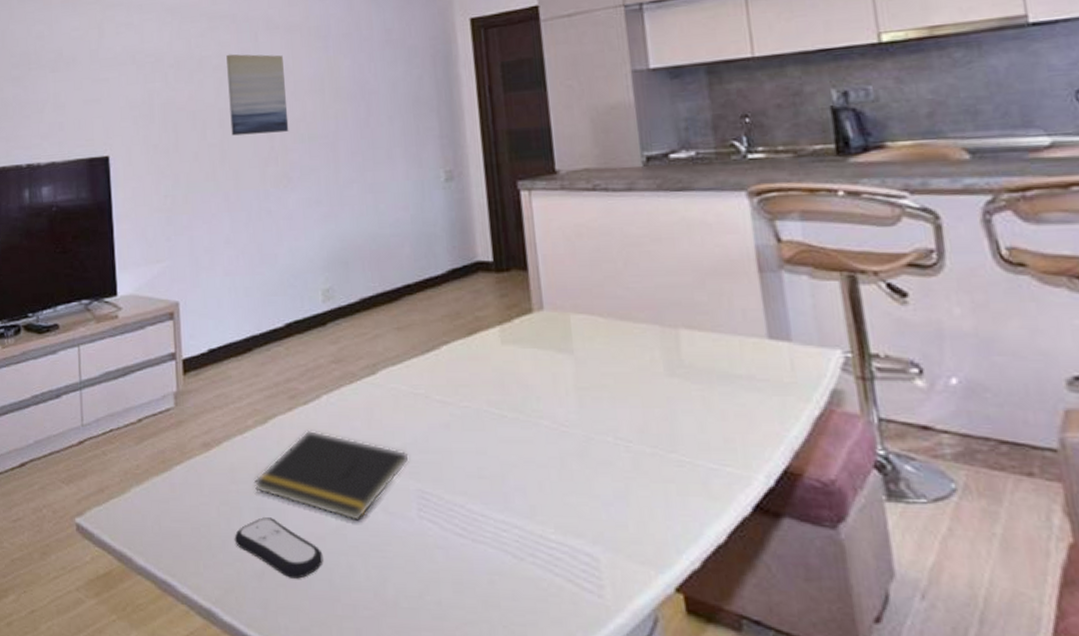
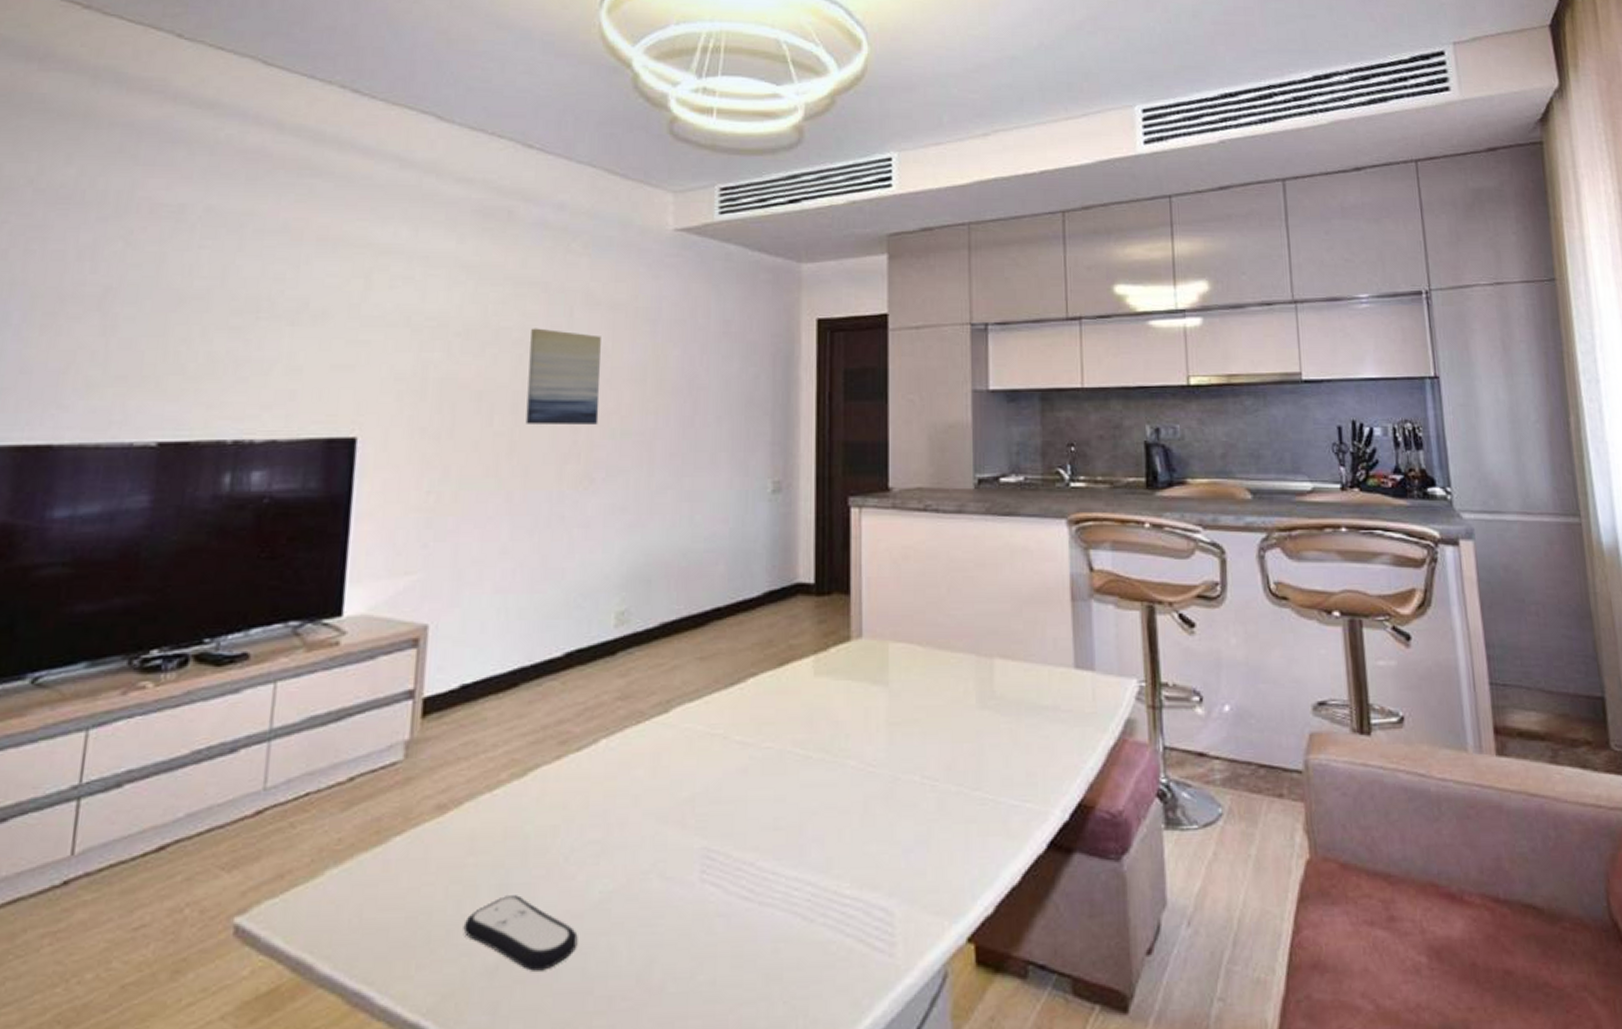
notepad: present [254,430,409,522] -> none [499,782,697,893]

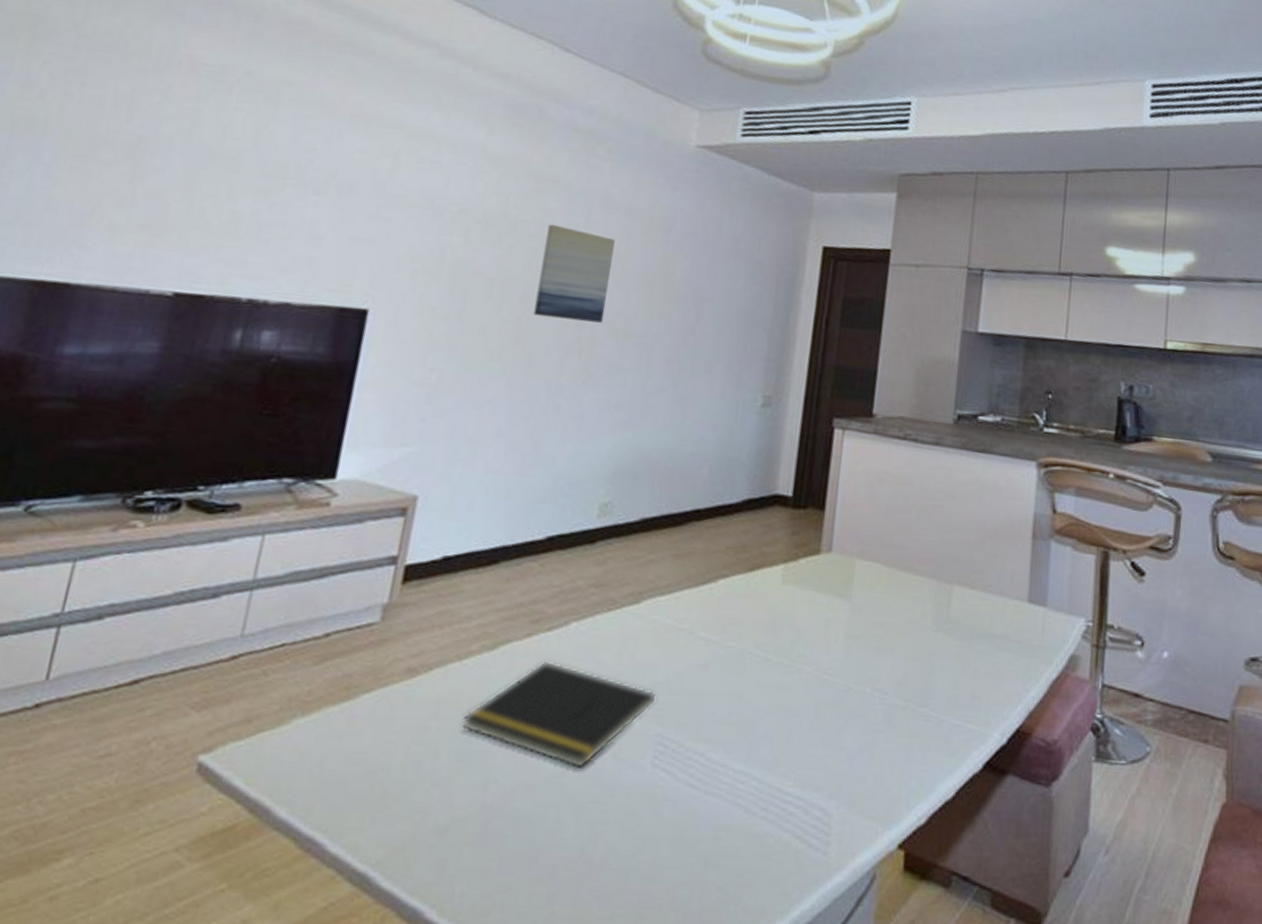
remote control: present [463,895,578,971] -> none [419,761,529,835]
notepad: none [499,782,697,893] -> present [462,660,657,770]

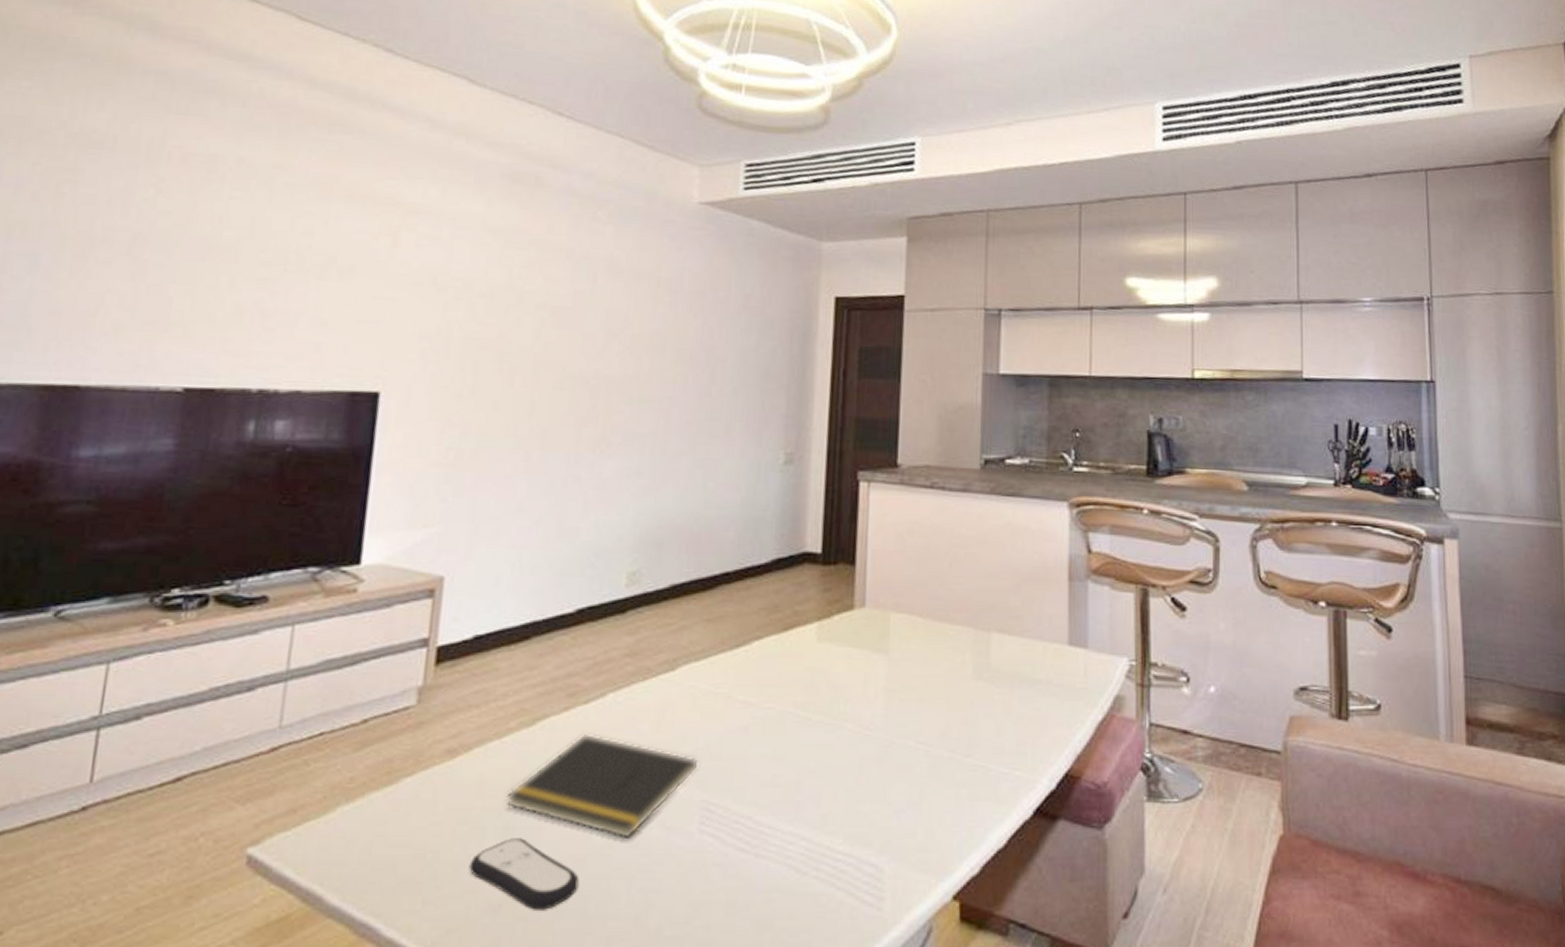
remote control: none [419,761,529,835] -> present [469,838,579,910]
wall art: present [533,224,615,323] -> none [546,293,623,390]

